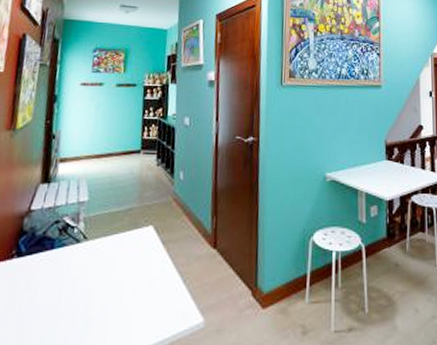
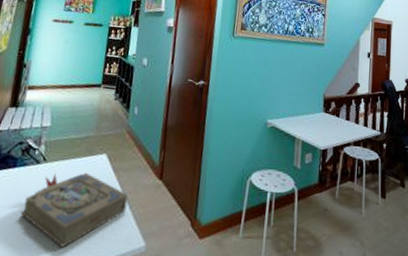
book: none [63,247,181,331] -> present [20,172,128,248]

